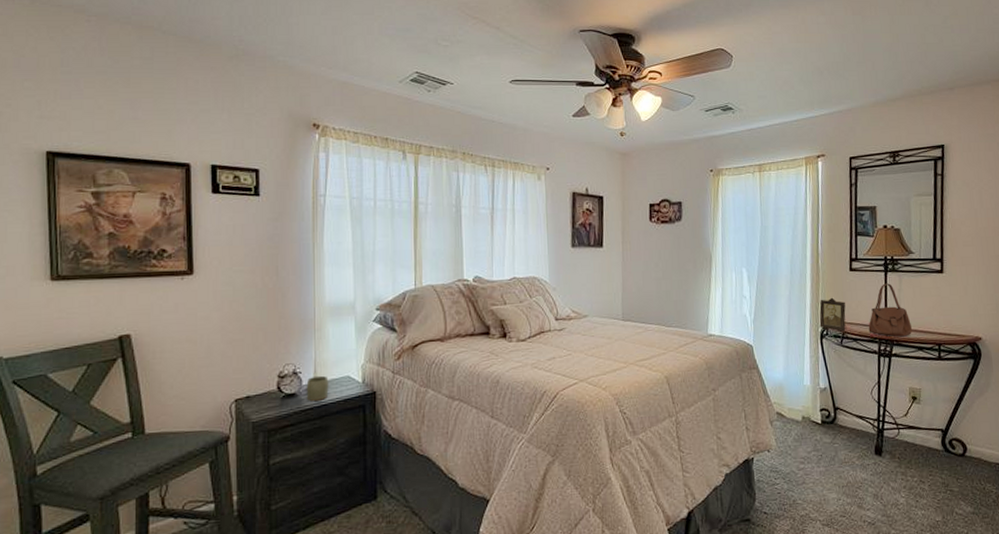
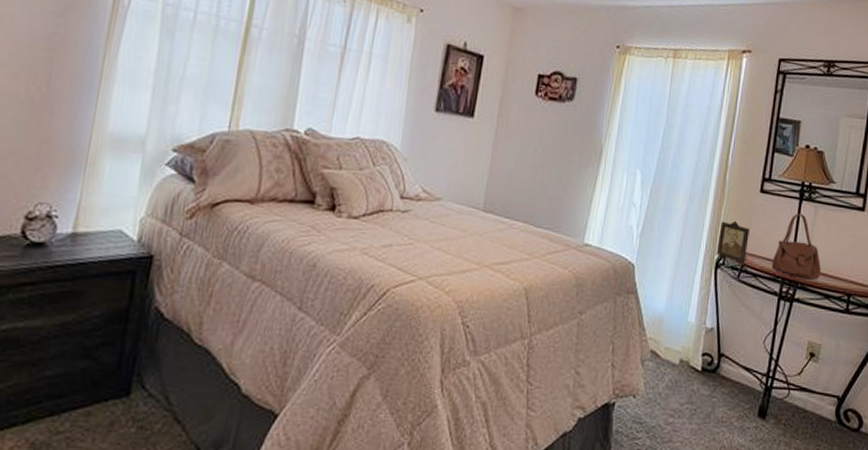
mug: present [306,375,329,401] -> none [58,223,94,257]

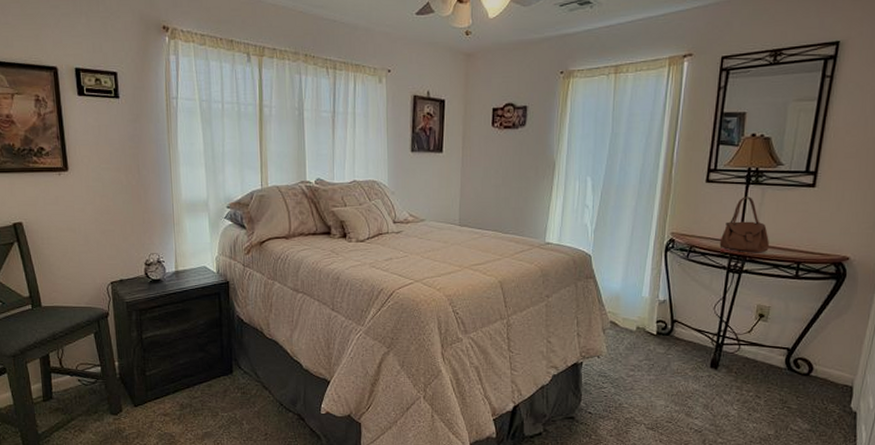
photo frame: present [716,220,750,264] -> none [665,209,697,245]

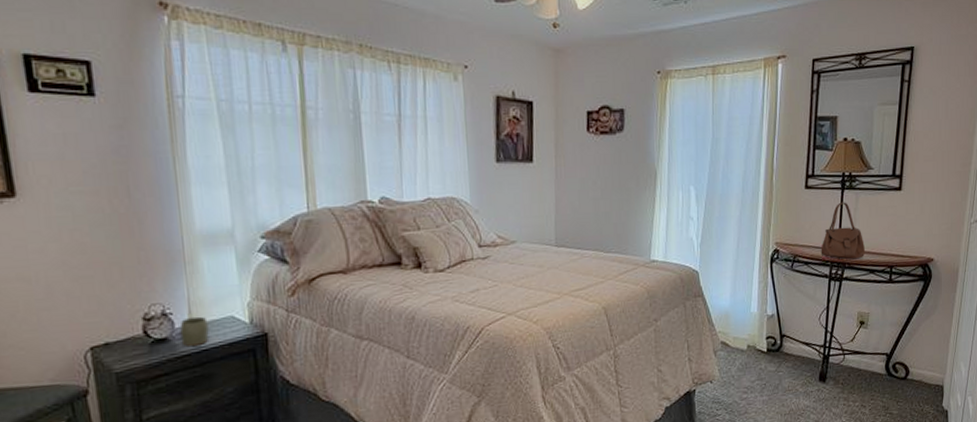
mug: none [169,265,189,287] -> present [179,316,209,346]

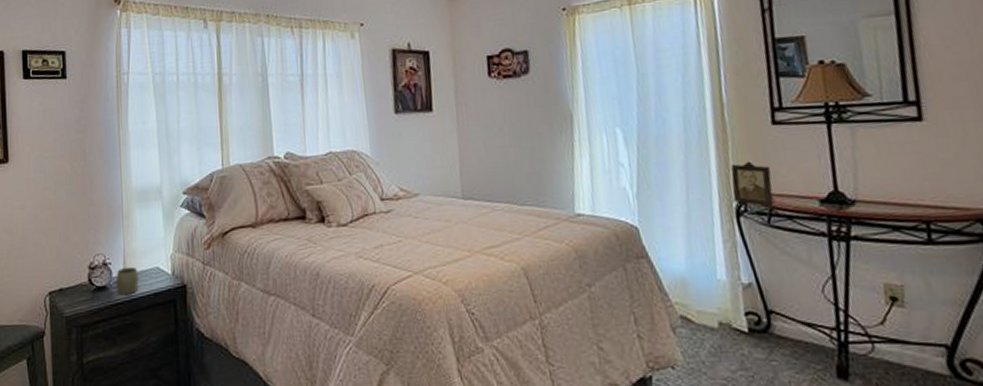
photo frame: none [770,218,799,255] -> present [731,161,776,207]
handbag: present [821,202,866,260] -> none [808,138,881,213]

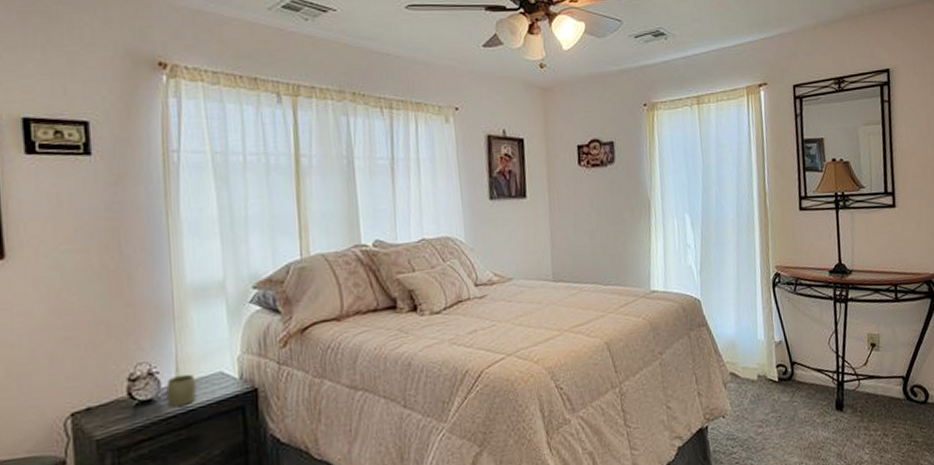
photo frame: present [731,161,776,207] -> none [770,240,800,278]

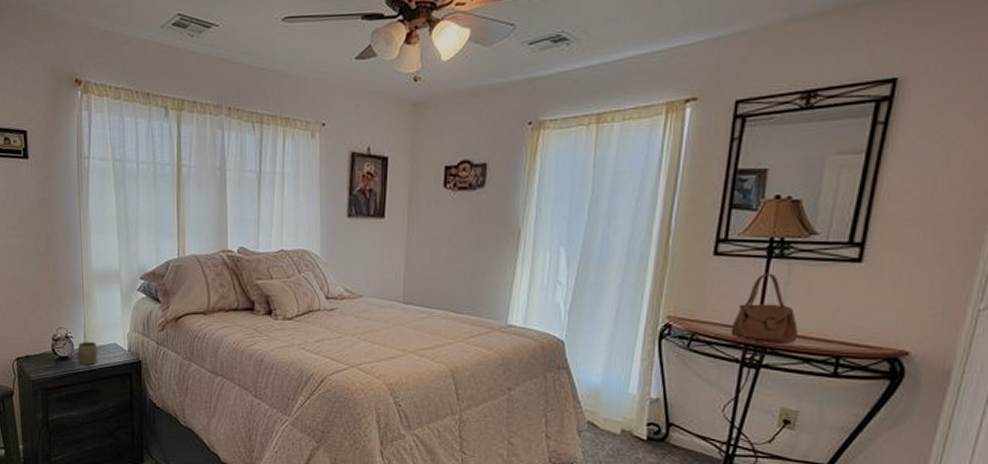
handbag: none [822,221,868,280] -> present [730,273,799,344]

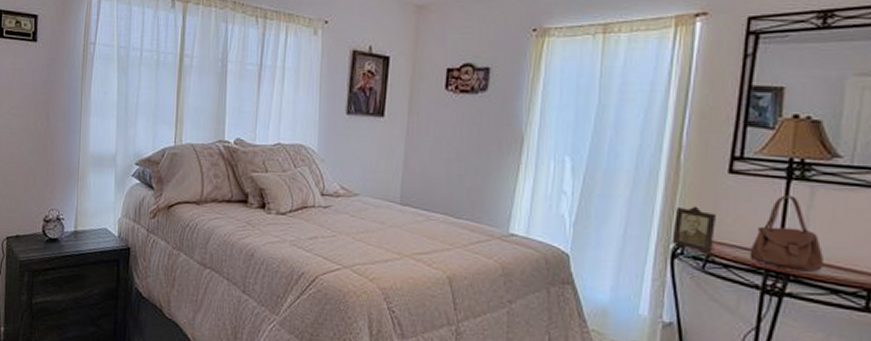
mug: present [77,341,98,365] -> none [67,224,88,249]
photo frame: none [659,288,701,332] -> present [672,205,716,253]

